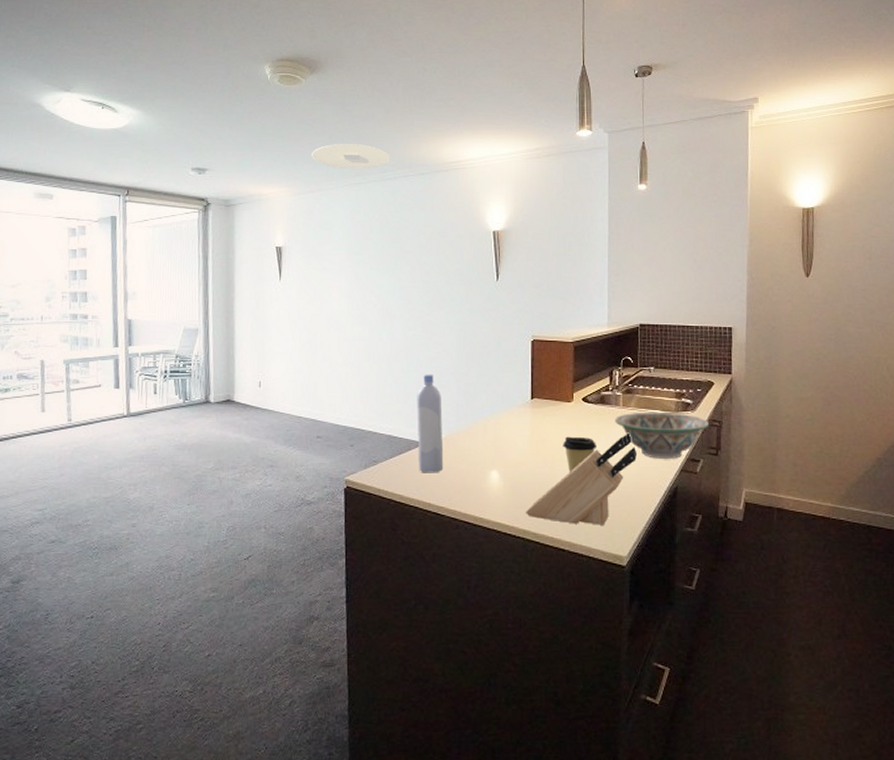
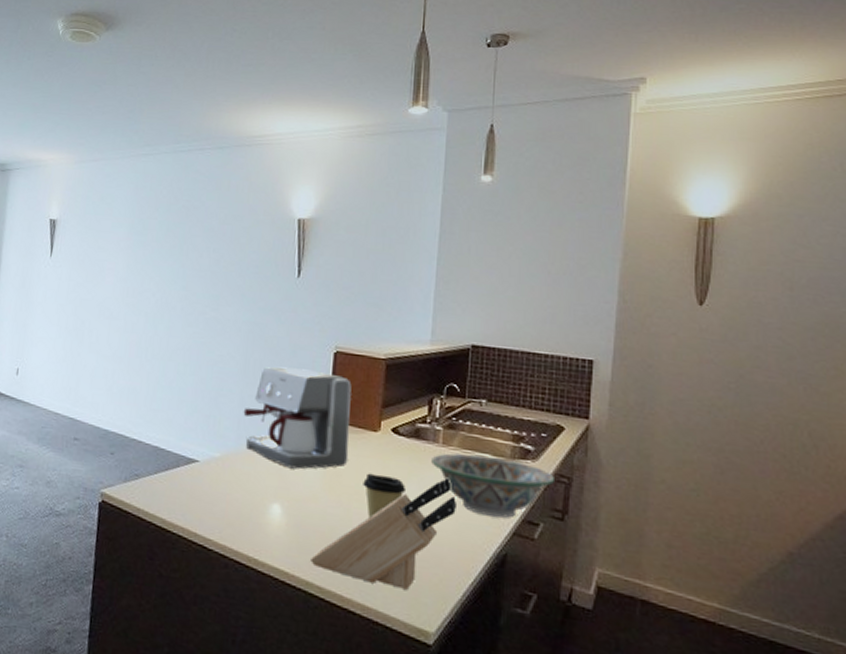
ceiling light: present [311,144,390,170] -> none [97,109,186,139]
bottle: present [417,374,444,473] -> none [186,379,221,498]
coffee maker: none [461,357,550,440] -> present [243,366,352,470]

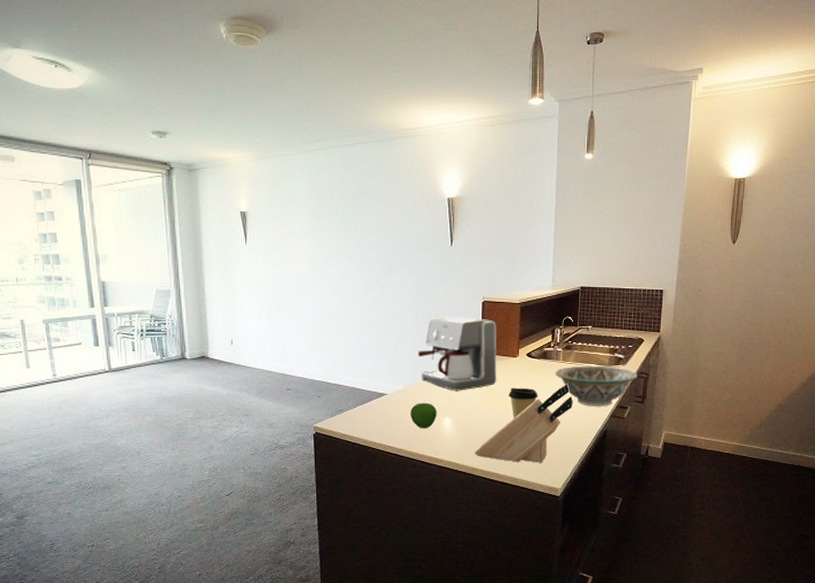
apple: none [226,478,263,515] -> present [410,403,437,428]

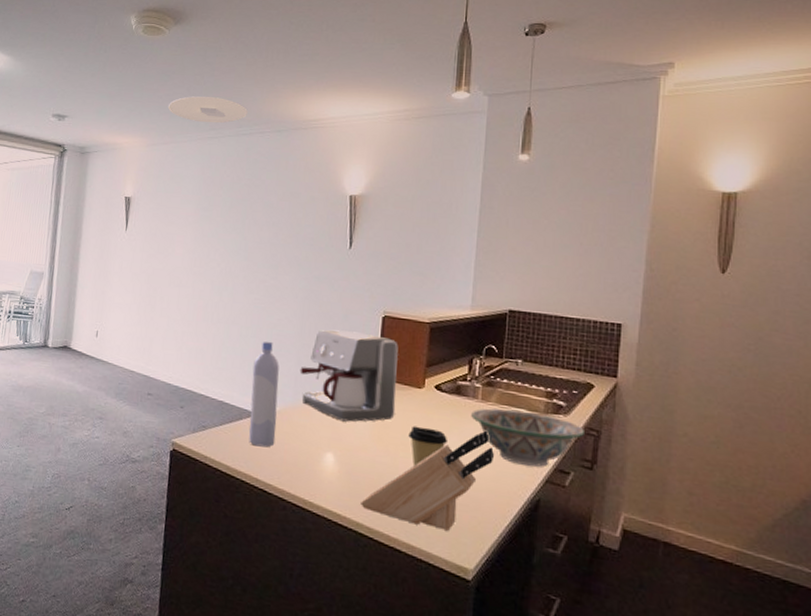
ceiling light: none [270,108,349,135] -> present [167,96,248,124]
bottle: none [377,332,402,420] -> present [249,340,279,447]
apple: present [410,403,437,428] -> none [285,430,318,463]

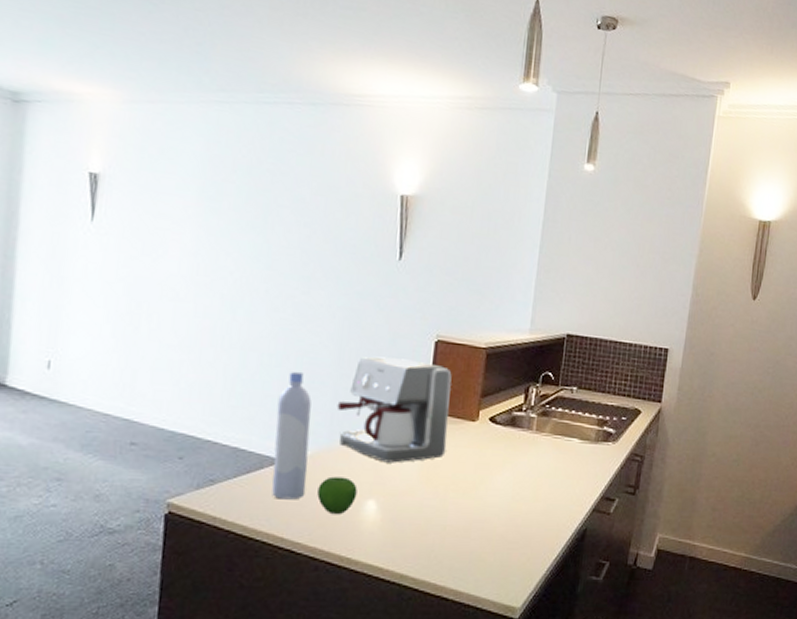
ceiling light: present [167,96,248,124] -> none [154,39,271,84]
apple: none [285,430,318,463] -> present [317,476,357,514]
knife block: present [361,430,494,531] -> none [405,462,546,571]
coffee cup: present [408,426,449,467] -> none [460,463,501,508]
decorative bowl: present [471,408,584,467] -> none [525,439,630,496]

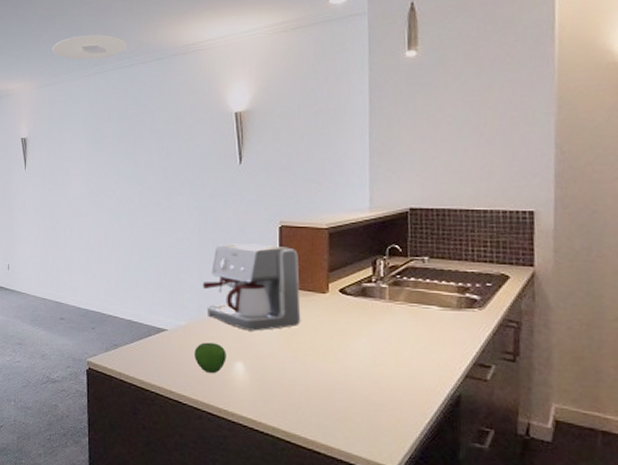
ceiling light: none [154,39,271,84] -> present [52,34,127,61]
bottle: present [272,370,312,500] -> none [157,260,185,361]

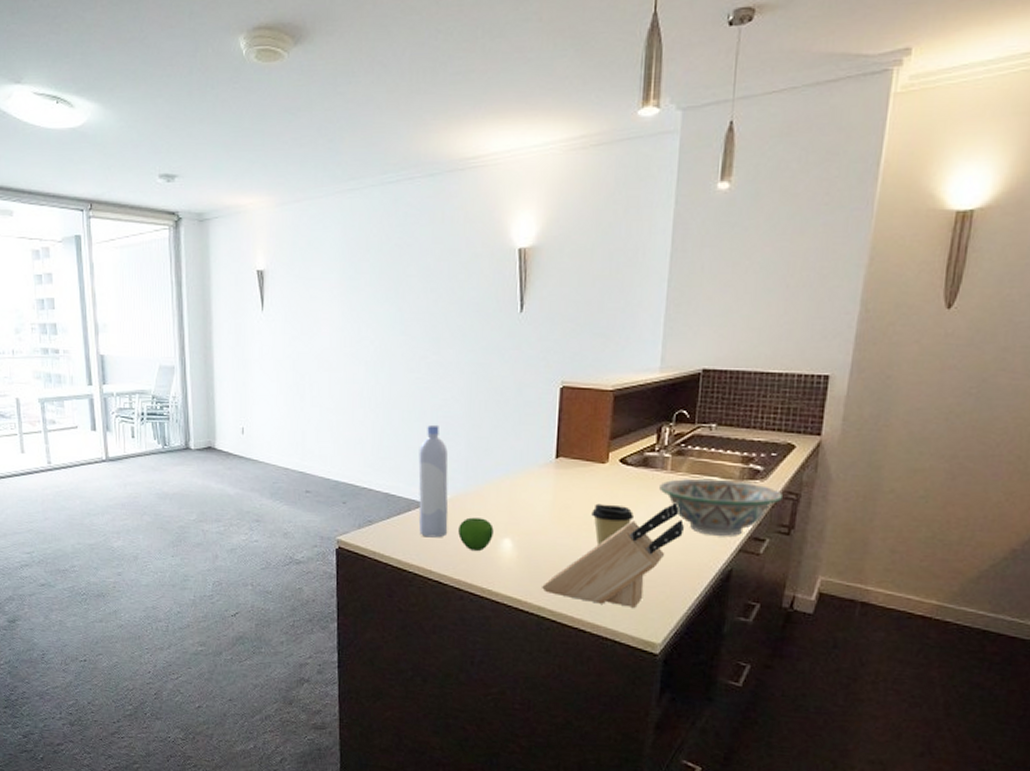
ceiling light: present [52,34,127,61] -> none [295,137,392,171]
bottle: none [157,260,185,361] -> present [418,424,448,538]
coffee maker: present [202,244,301,331] -> none [470,406,579,505]
knife block: none [275,329,407,431] -> present [542,502,684,608]
coffee cup: none [317,330,359,371] -> present [591,503,635,546]
decorative bowl: none [380,307,503,363] -> present [659,478,782,536]

